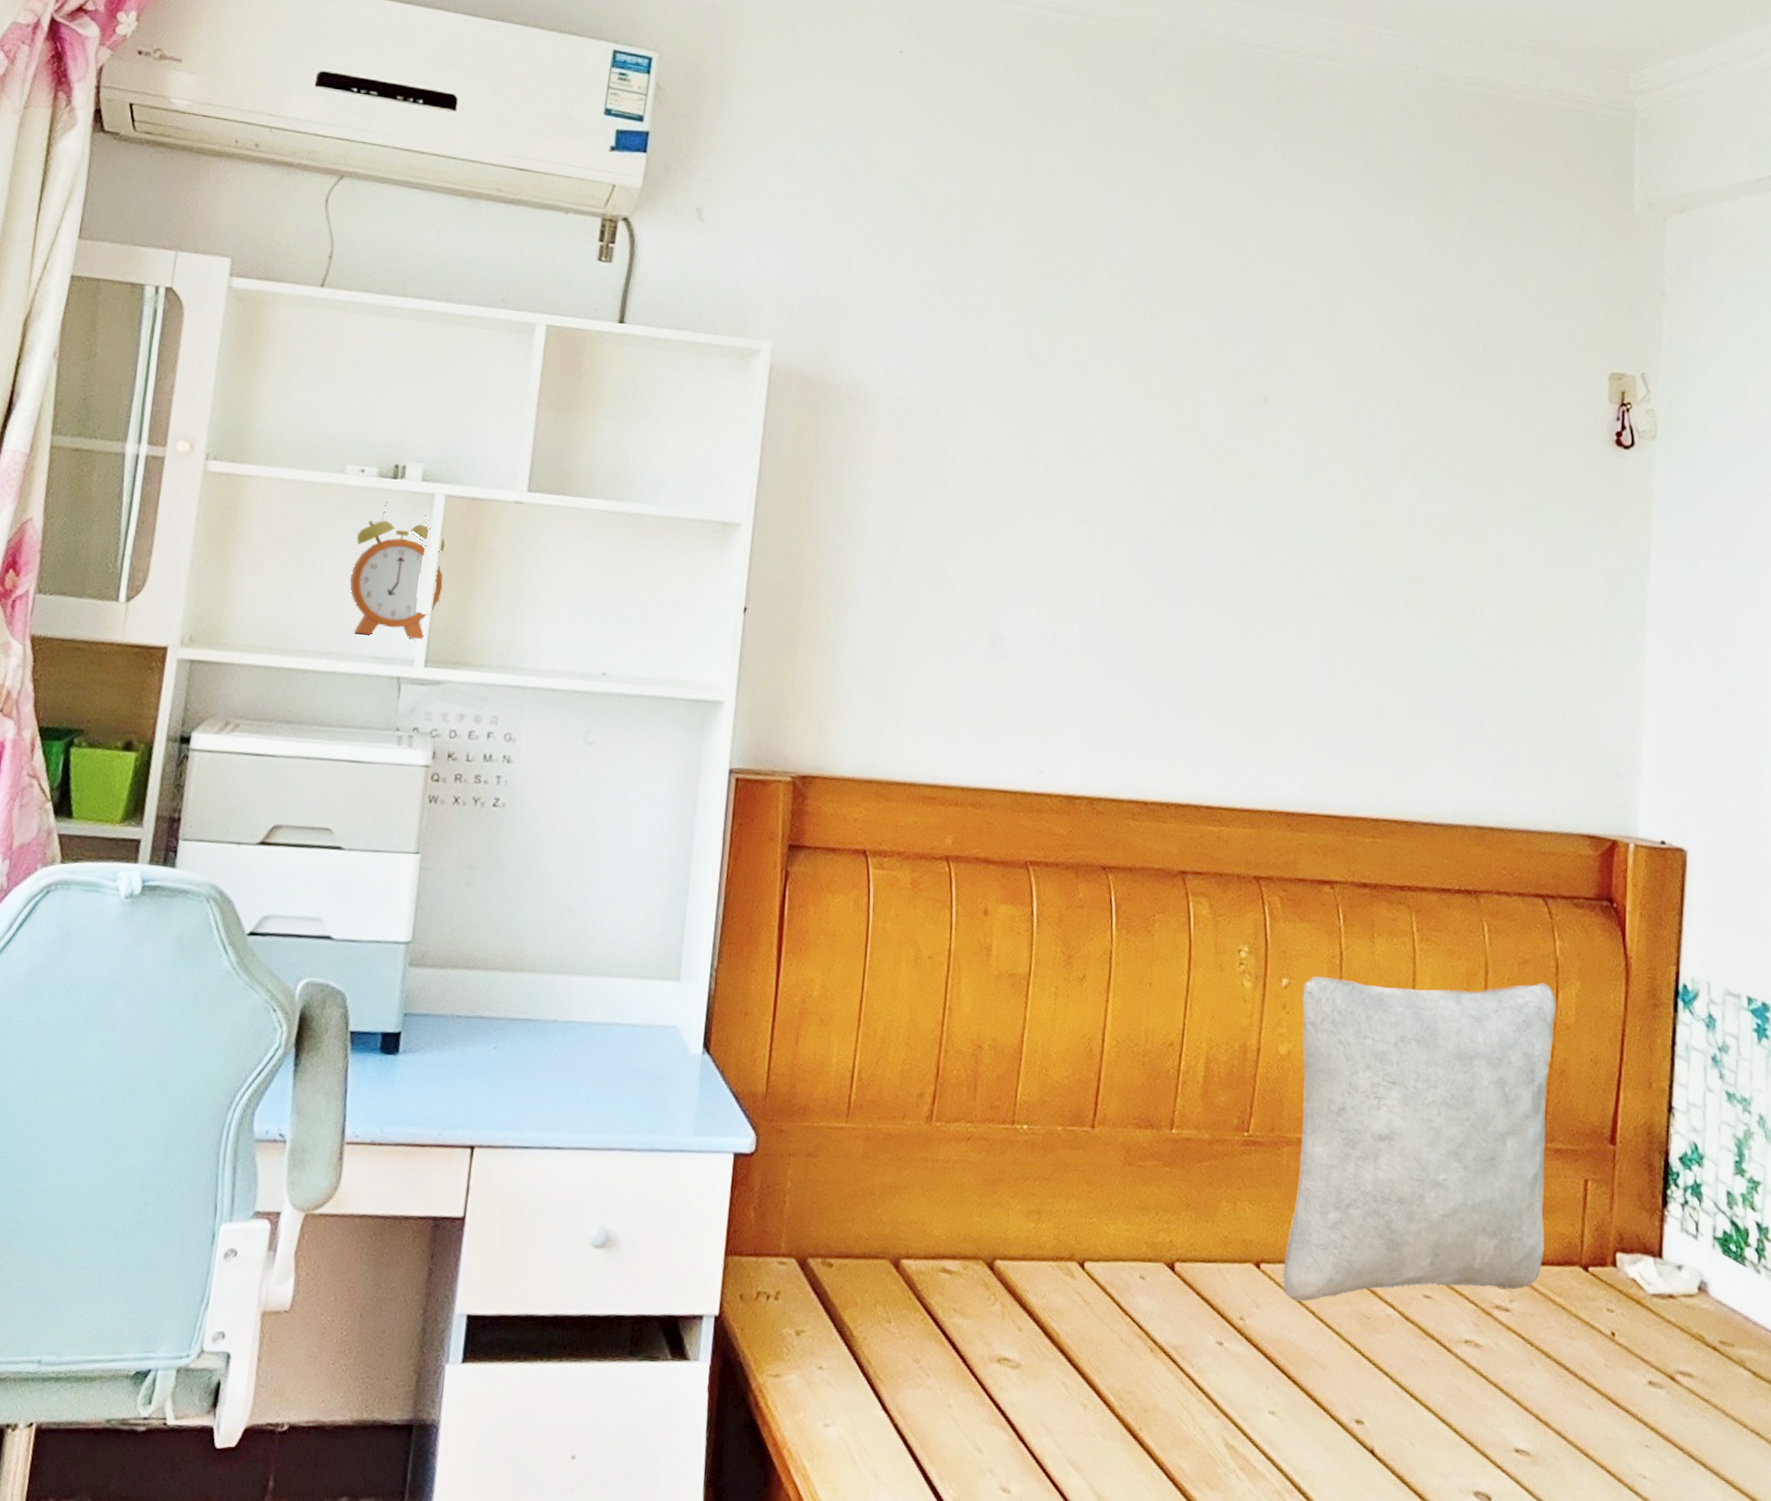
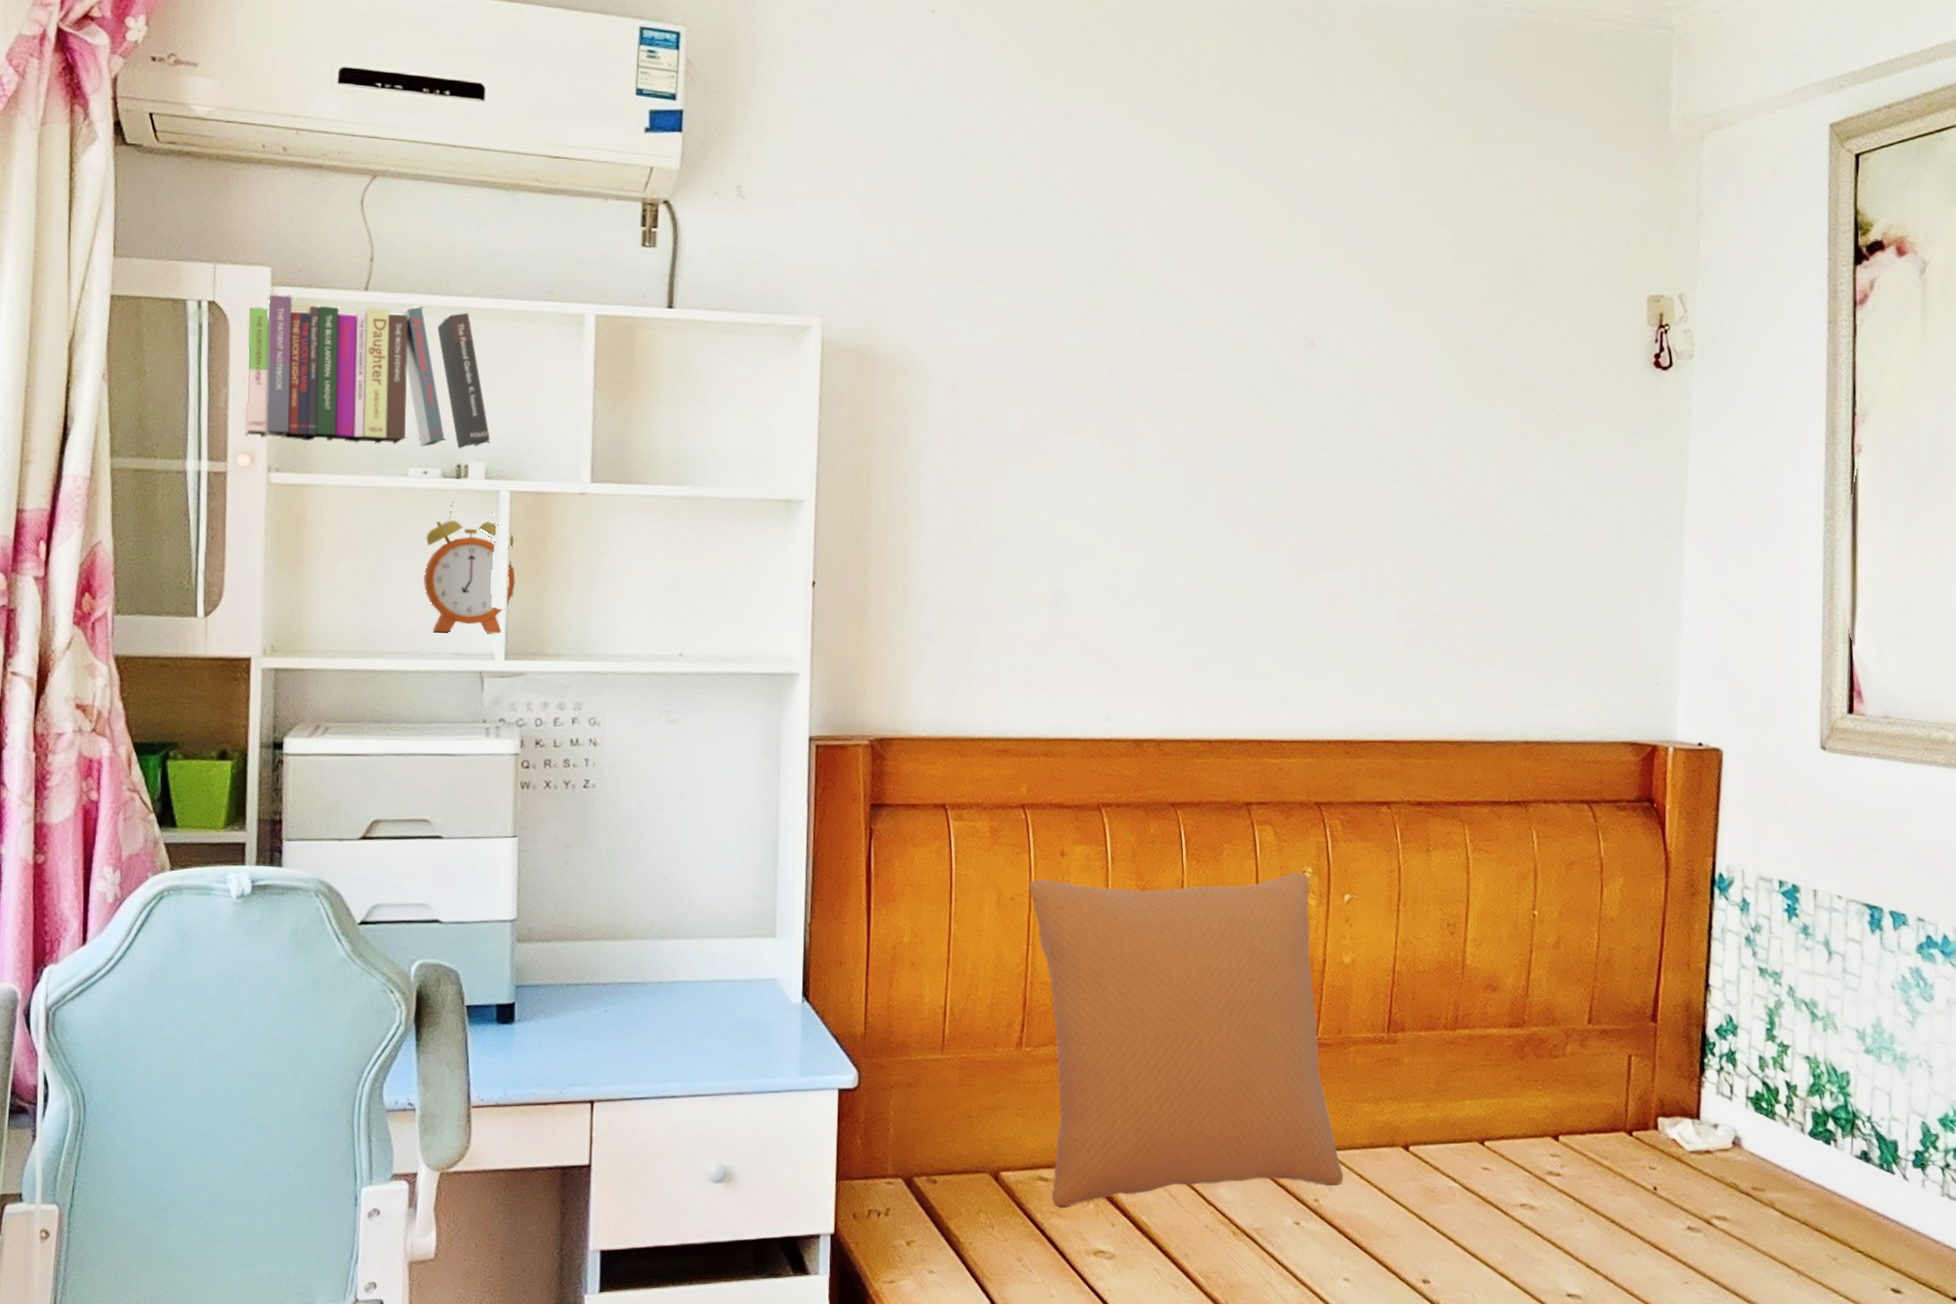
books: none [187,285,431,449] -> present [245,295,490,449]
pillow: none [948,938,1273,1305] -> present [1028,872,1344,1207]
pillow: present [1282,976,1557,1302] -> none [1352,881,1602,1182]

